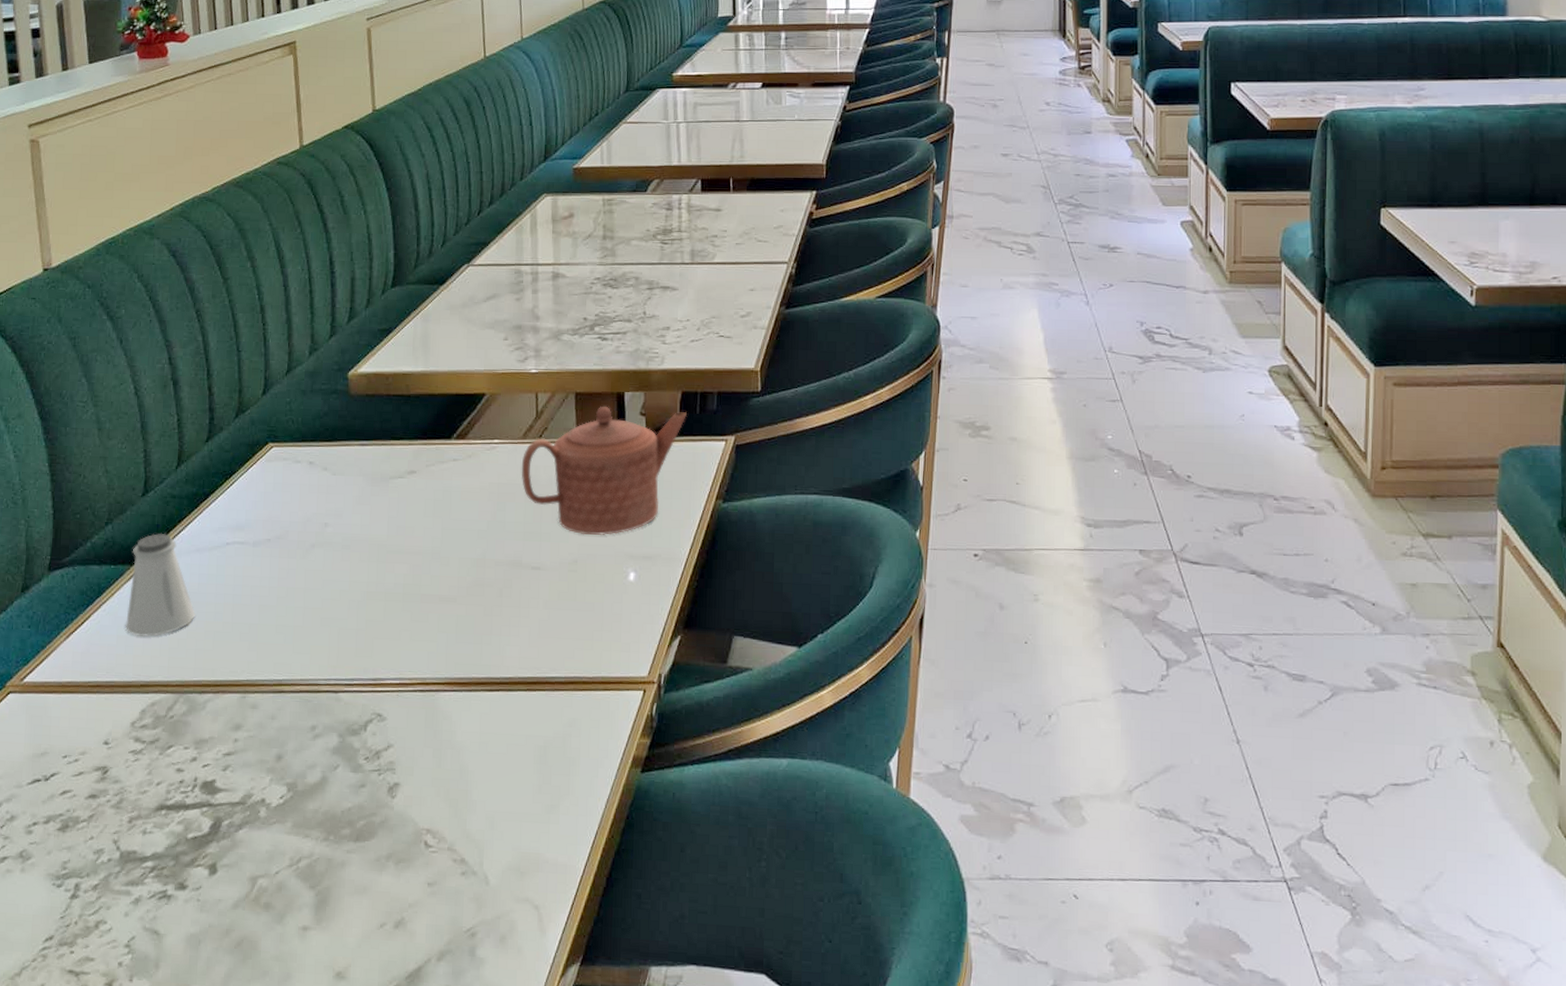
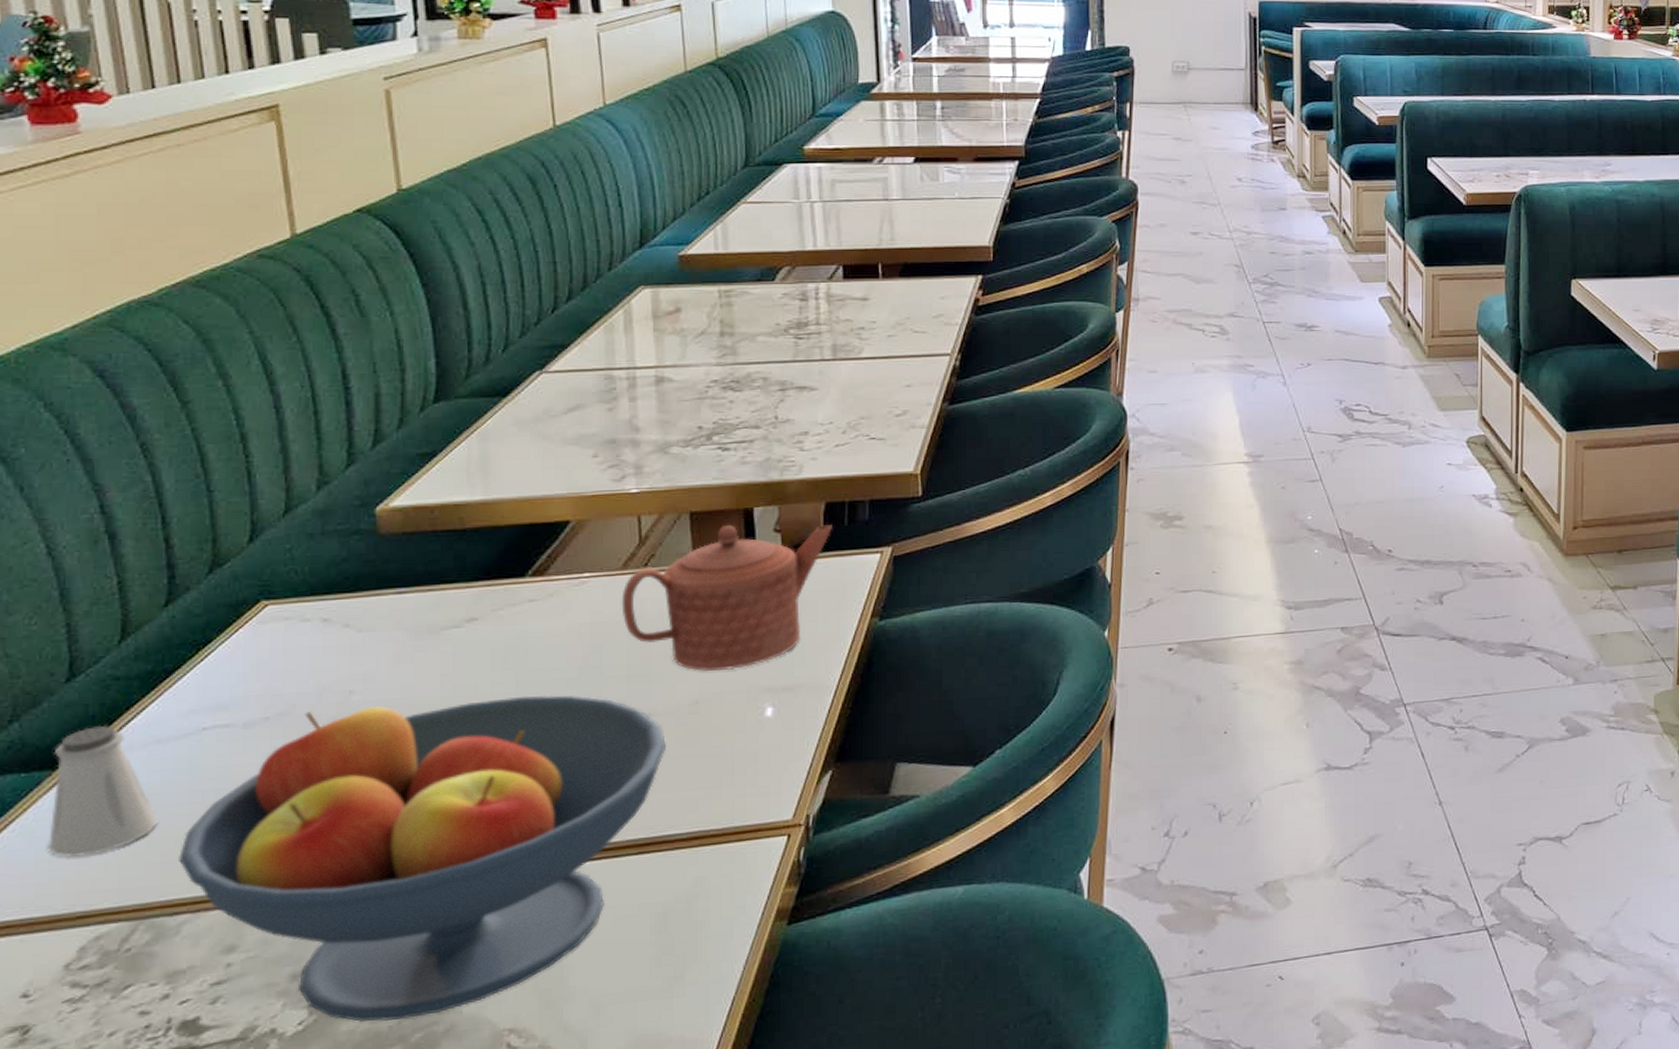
fruit bowl: none [207,538,551,807] -> present [179,694,666,1023]

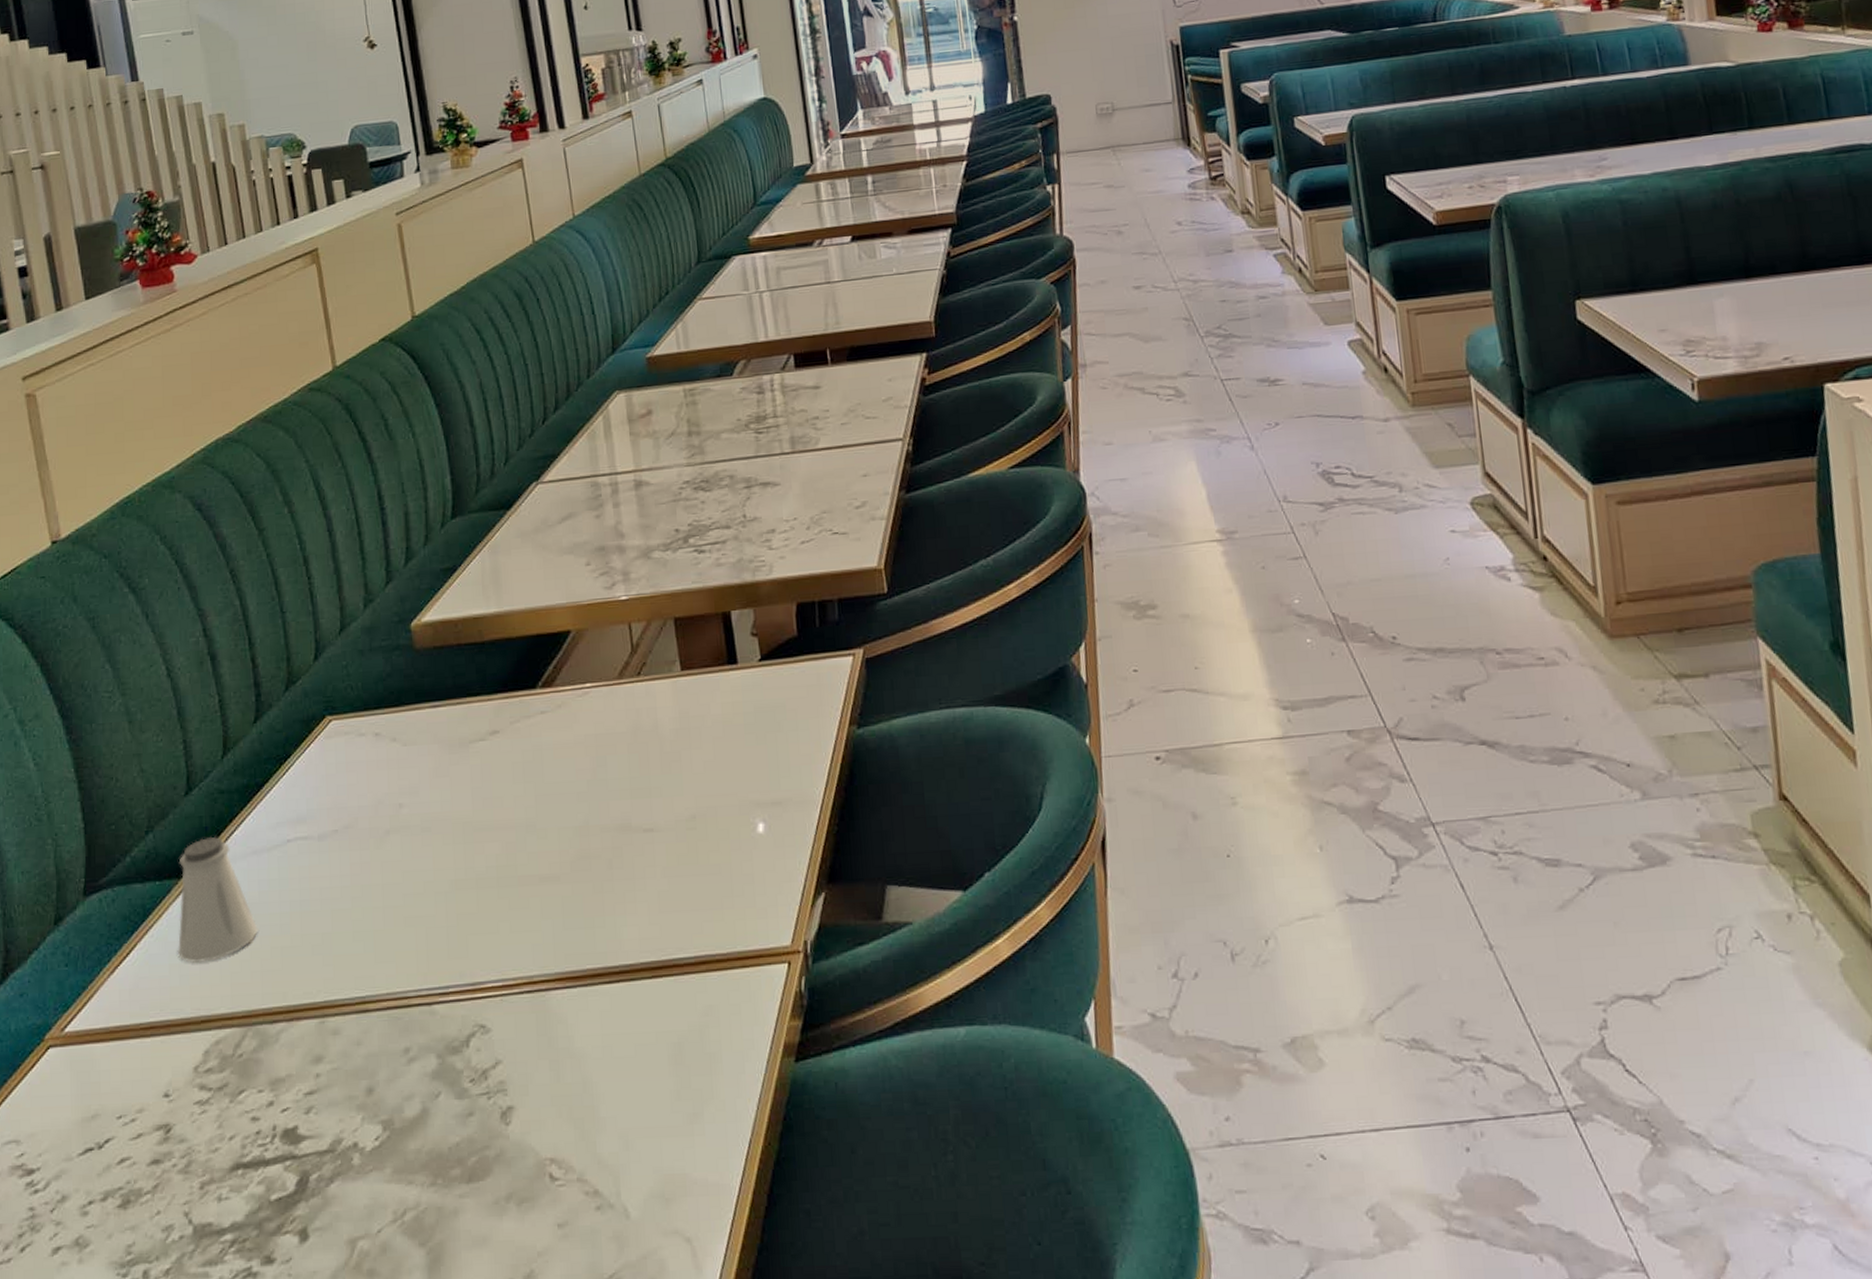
fruit bowl: present [179,694,666,1023] -> none [275,808,670,1143]
teapot: present [621,525,832,672] -> none [619,627,805,785]

